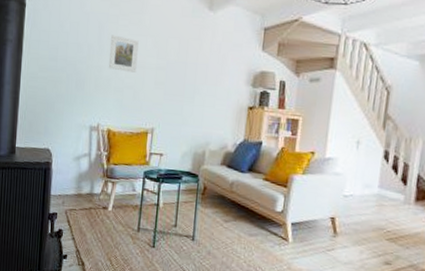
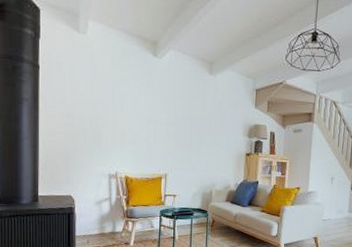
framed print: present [108,34,139,73] -> none [122,94,149,127]

